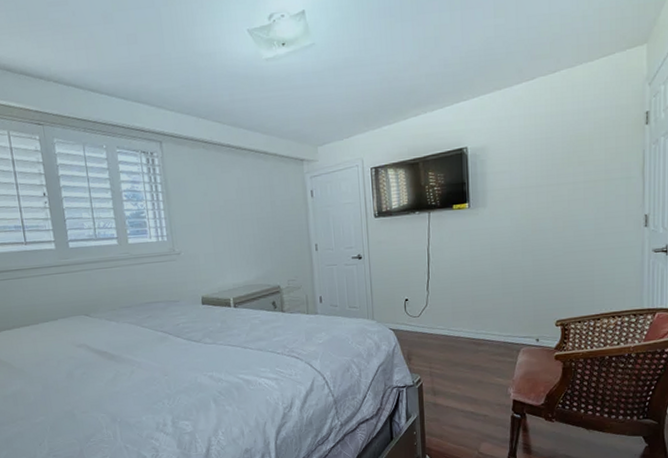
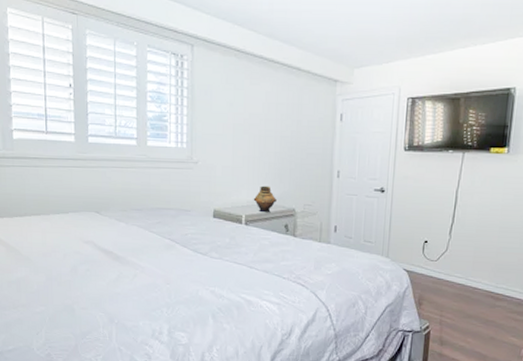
vase: none [238,267,262,294] -> present [253,185,278,213]

